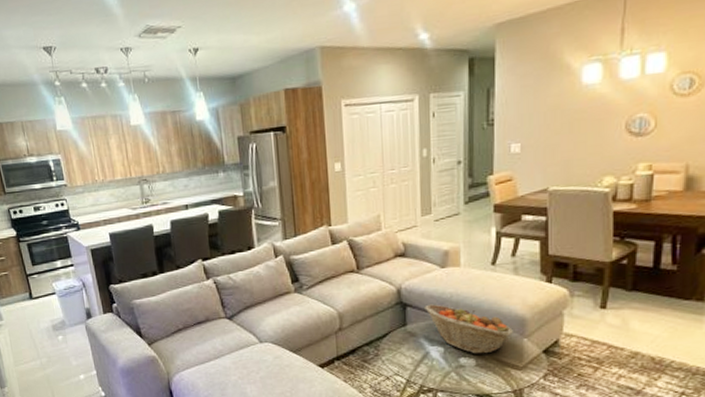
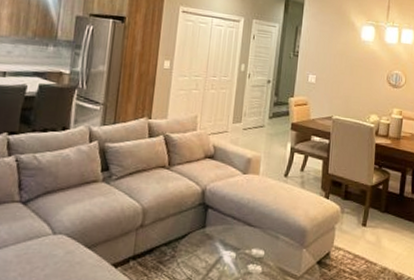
fruit basket: present [424,304,513,354] -> none [224,208,295,262]

